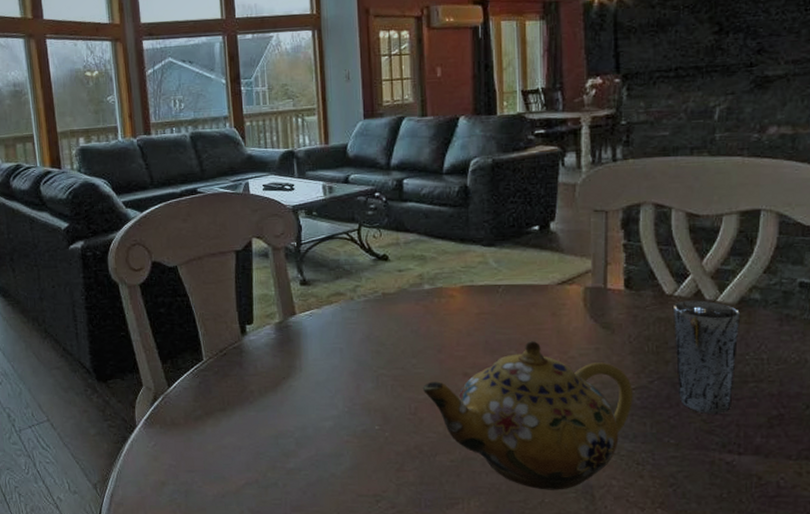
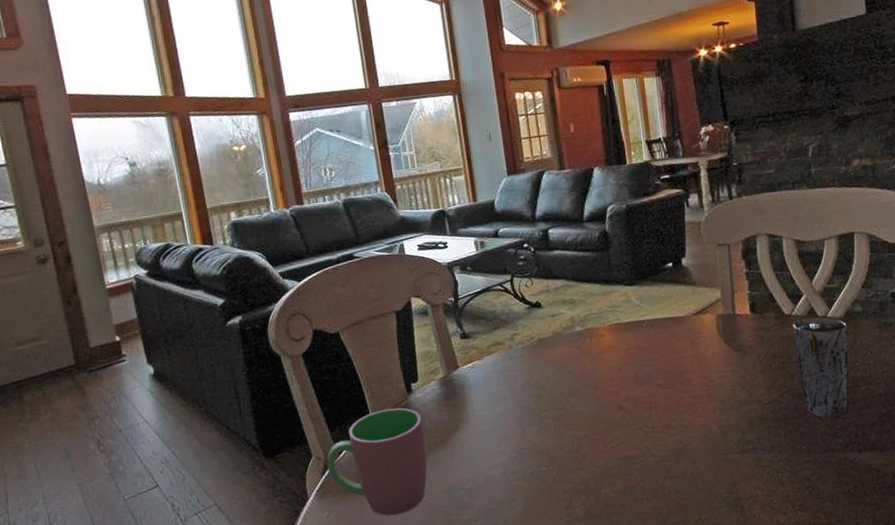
cup: none [156,347,256,454] -> present [327,407,427,516]
teapot: present [422,341,632,490] -> none [582,369,767,508]

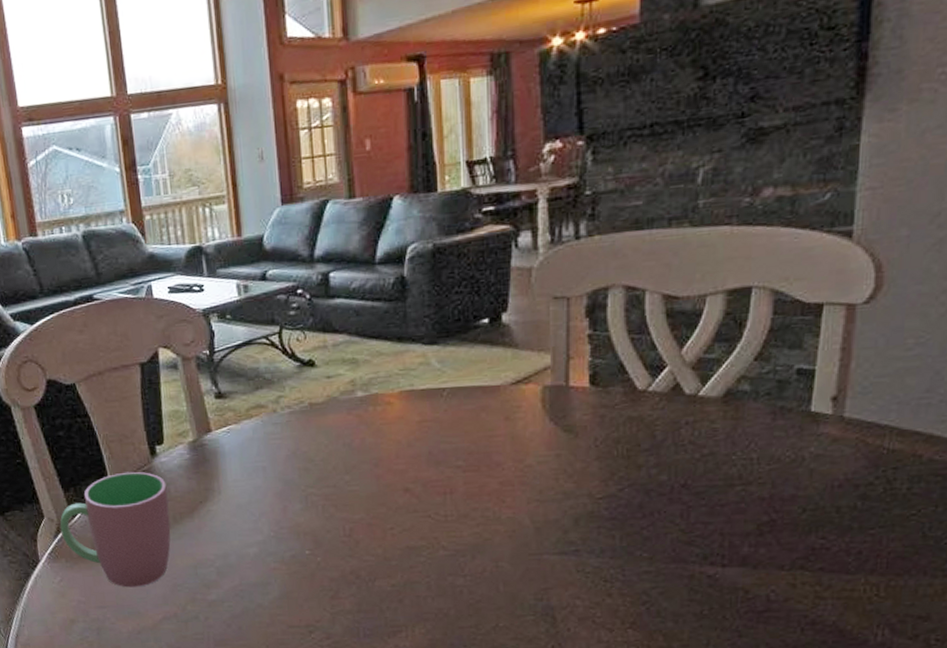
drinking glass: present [792,317,849,419] -> none [646,395,727,524]

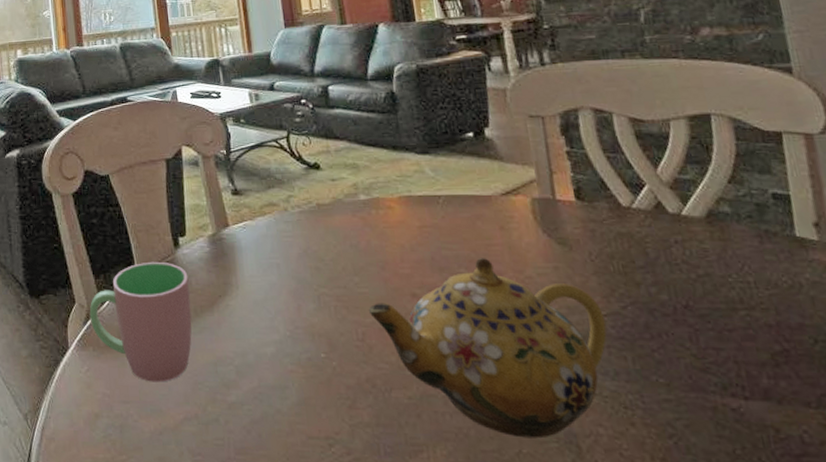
teapot: none [357,449,599,614] -> present [368,258,607,439]

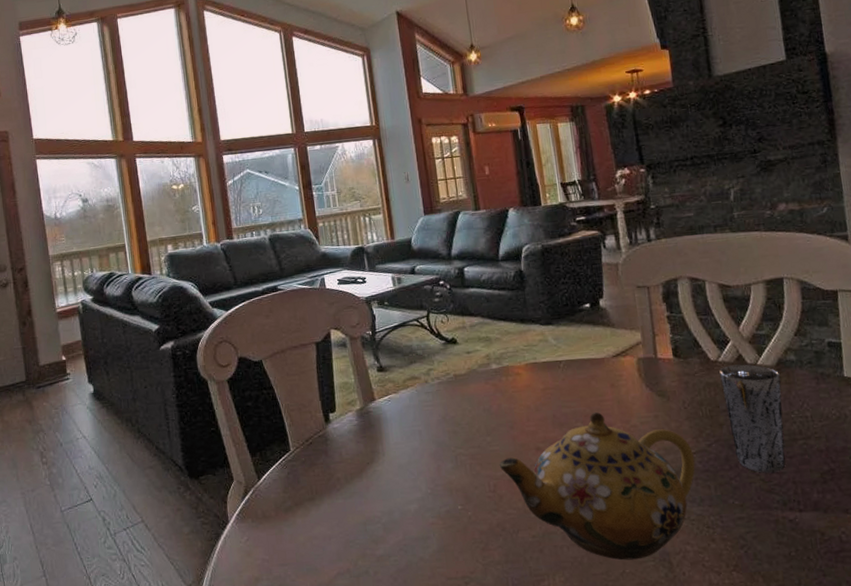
cup: present [89,261,192,383] -> none [247,436,343,545]
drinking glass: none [632,213,724,349] -> present [718,364,786,474]

